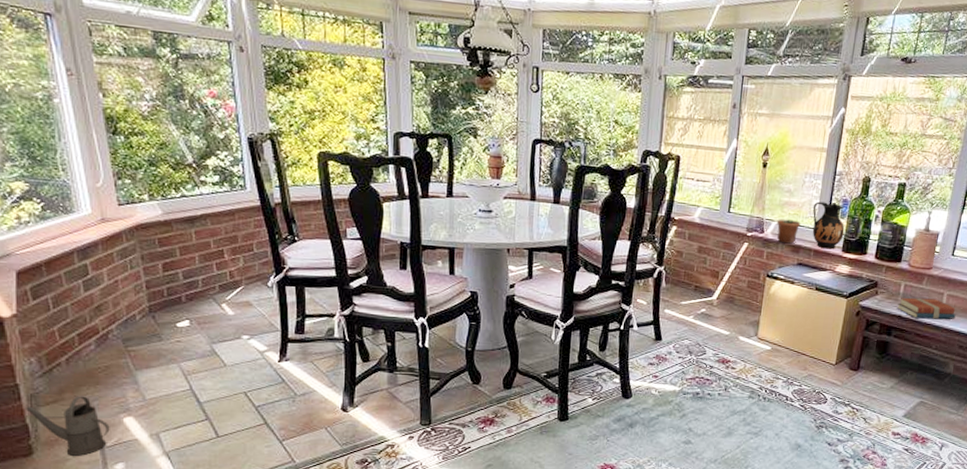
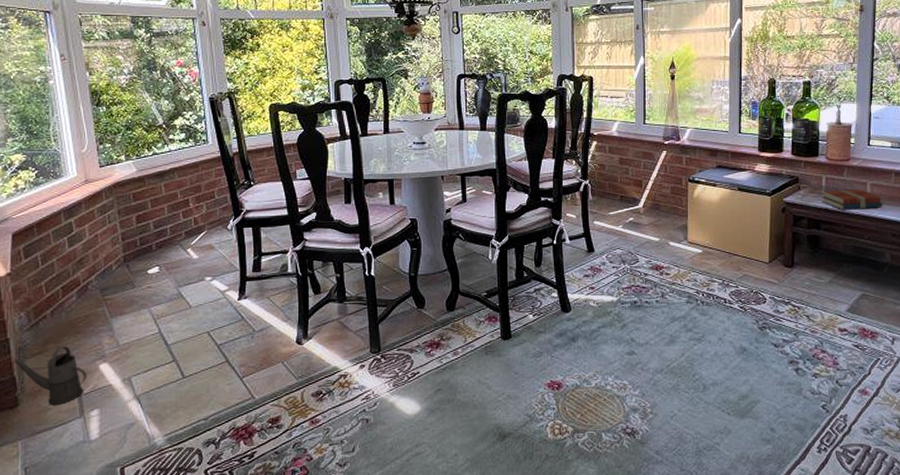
planter: present [777,219,801,244] -> none [691,125,715,148]
ceramic jug: present [812,201,845,250] -> none [724,106,758,150]

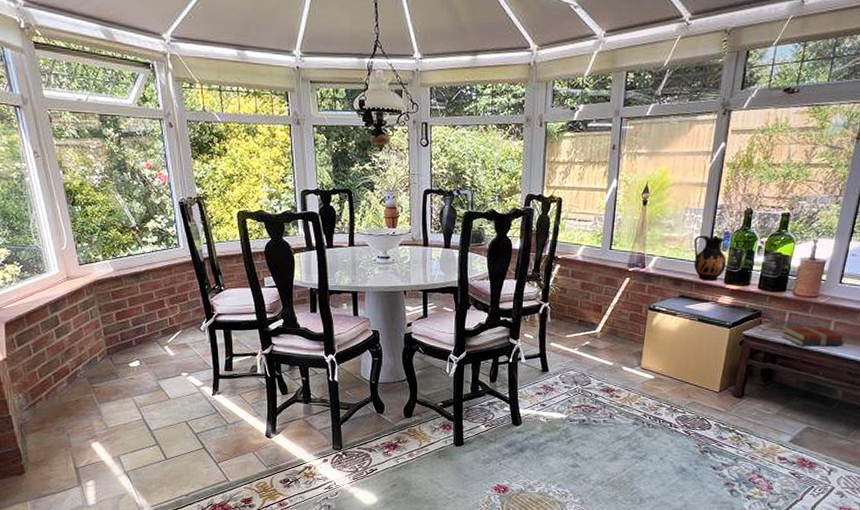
watering can: present [14,345,87,405] -> none [17,425,82,475]
ceramic jug: none [724,106,758,150] -> present [693,235,727,281]

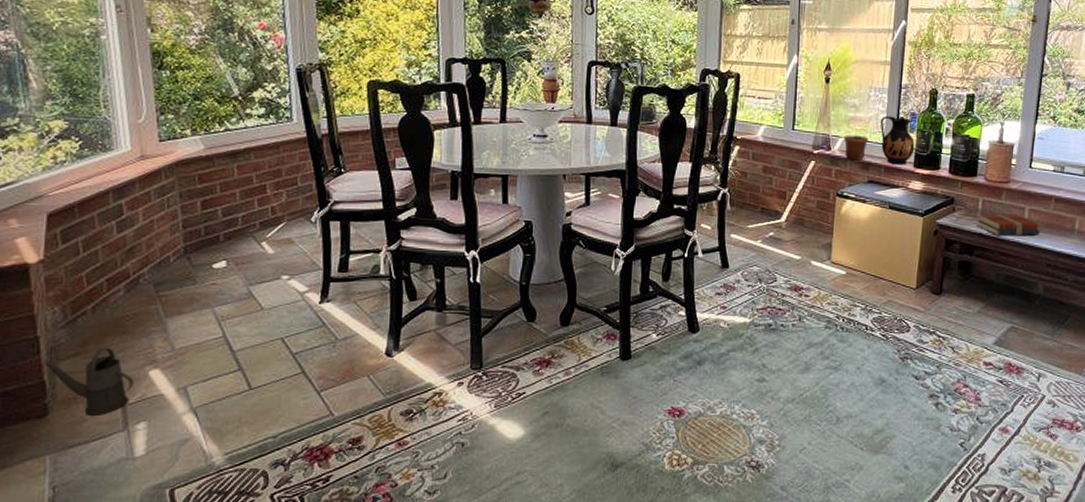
watering can: none [17,425,82,475] -> present [44,347,134,415]
planter: none [658,253,682,277] -> present [843,135,869,161]

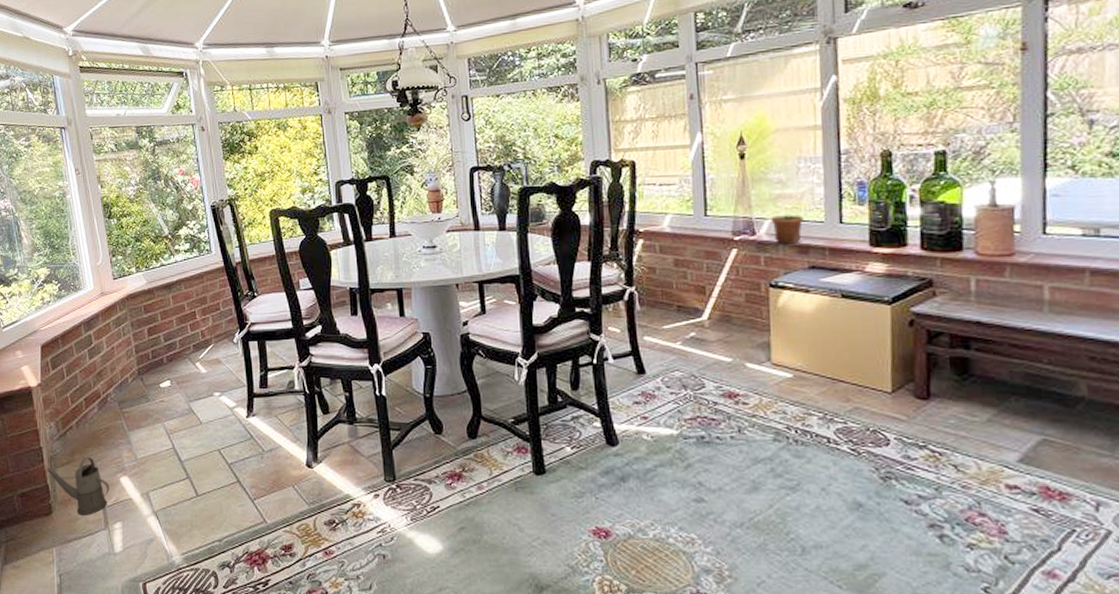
ceramic jug: present [880,116,915,165] -> none [816,187,868,245]
books: present [977,213,1040,236] -> none [971,295,1072,323]

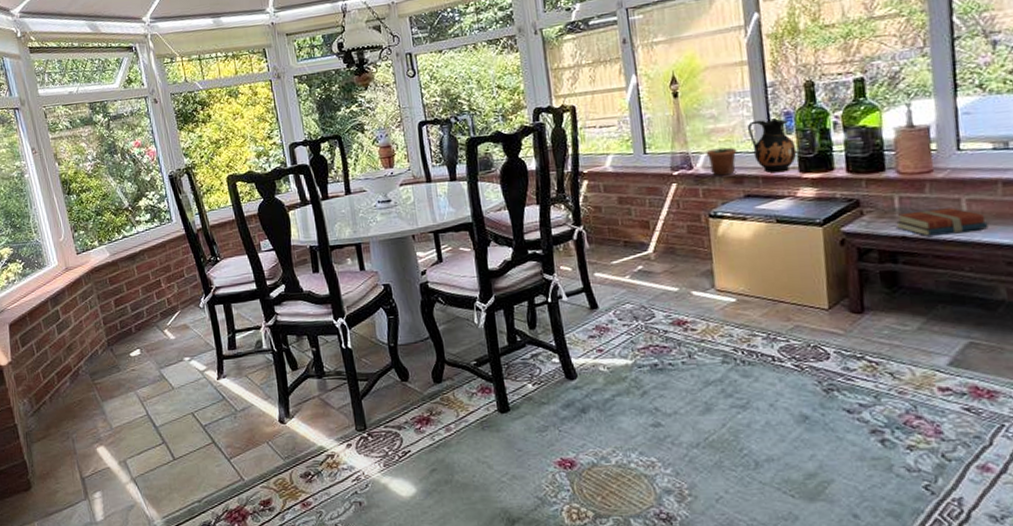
watering can: present [47,457,110,515] -> none [23,430,87,488]
ceramic jug: none [816,187,868,245] -> present [747,118,797,173]
books: none [971,295,1072,323] -> present [896,208,989,236]

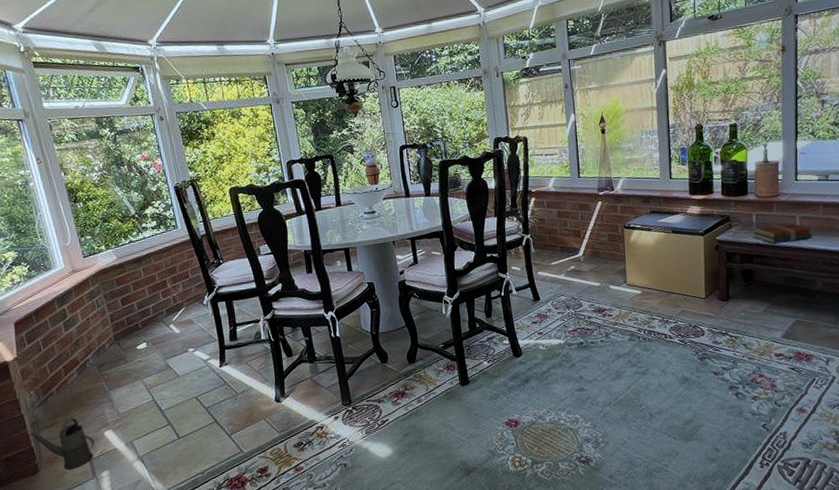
watering can: none [23,430,87,488] -> present [30,417,95,470]
planter: present [706,147,737,176] -> none [624,174,647,196]
ceramic jug: present [747,118,797,173] -> none [654,152,688,195]

